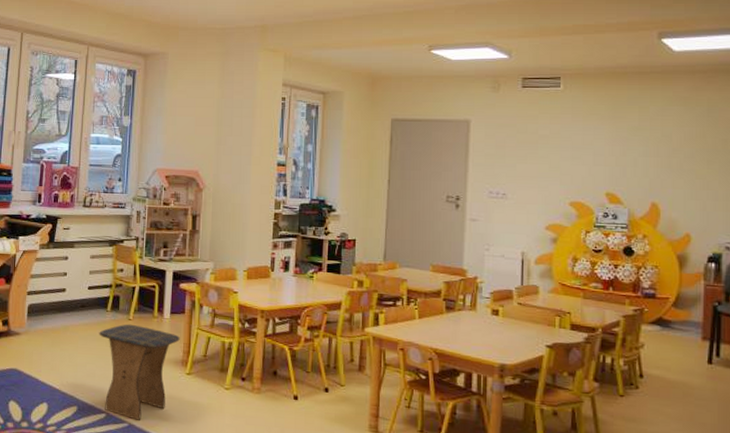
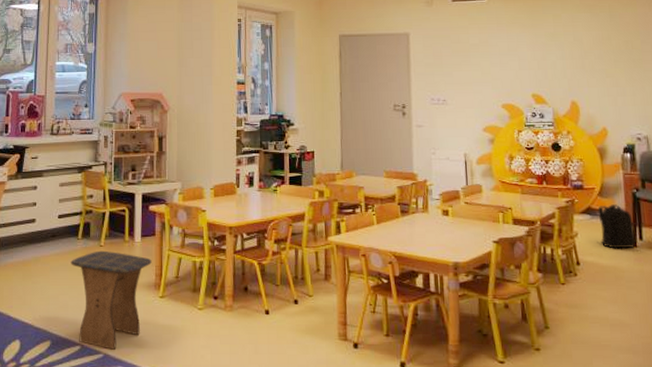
backpack: none [665,317,712,366] -> present [597,204,637,249]

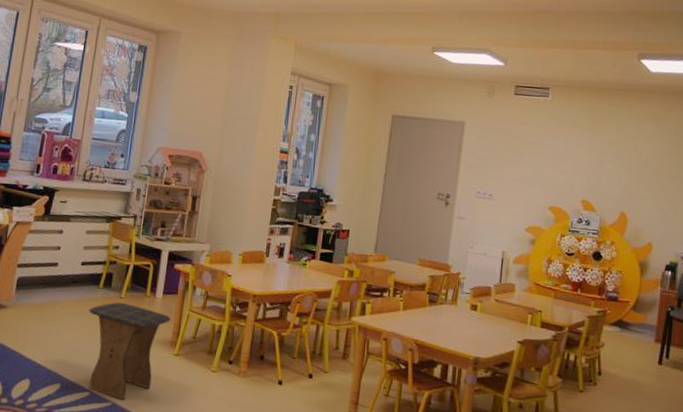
backpack: present [597,204,637,249] -> none [622,320,663,366]

